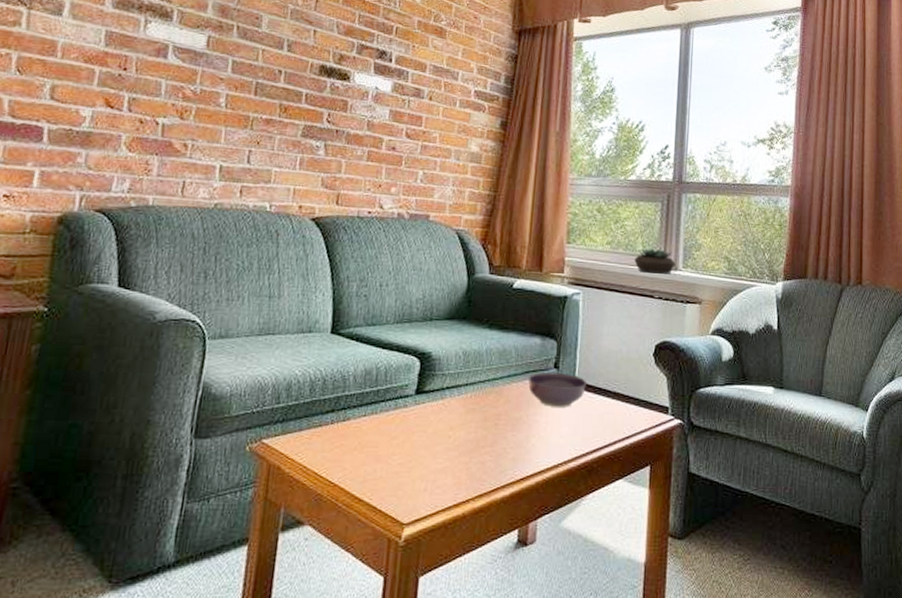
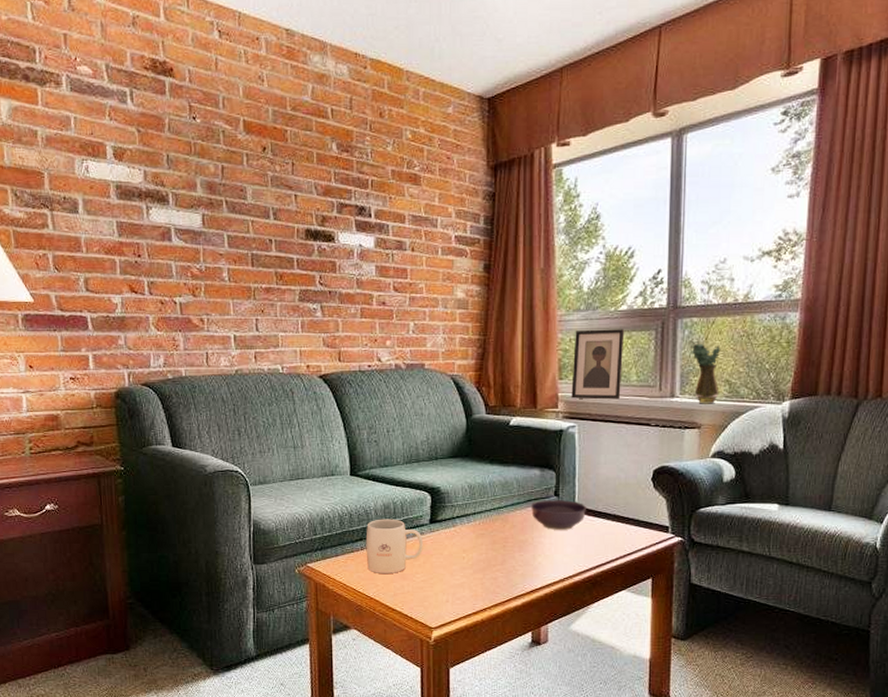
mug: none [335,386,406,454] -> present [365,519,423,573]
picture frame: none [578,195,633,269] -> present [571,329,625,400]
succulent plant: present [634,248,676,274] -> none [629,377,672,402]
vase: none [694,215,720,280] -> present [691,340,720,404]

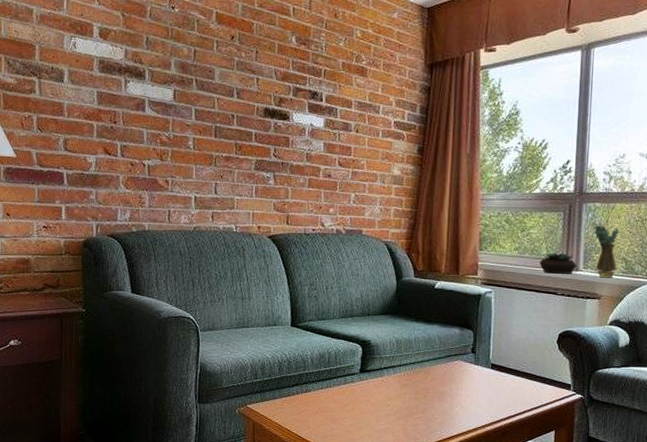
mug: present [365,519,423,573] -> none [301,366,353,417]
bowl: present [531,500,586,530] -> none [450,356,499,384]
picture frame: present [571,329,625,400] -> none [489,208,538,270]
succulent plant: none [629,377,672,402] -> present [539,252,577,274]

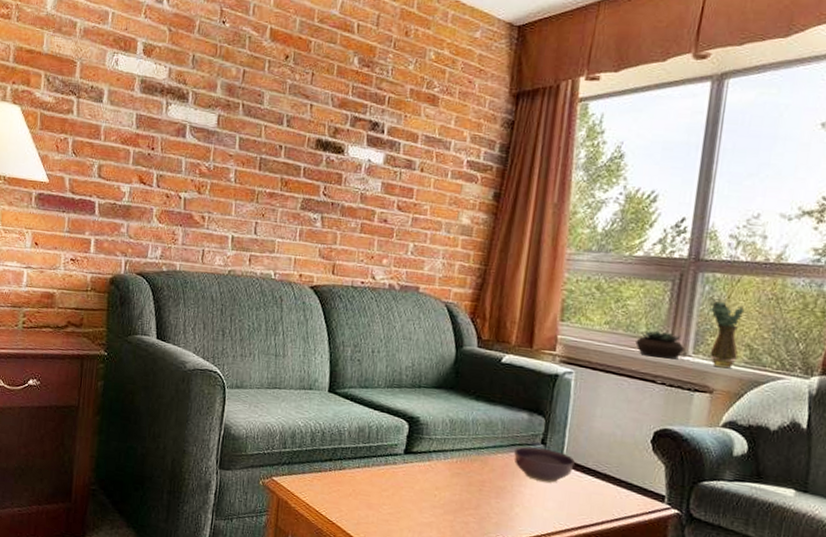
bowl: none [450,356,499,384] -> present [514,446,575,483]

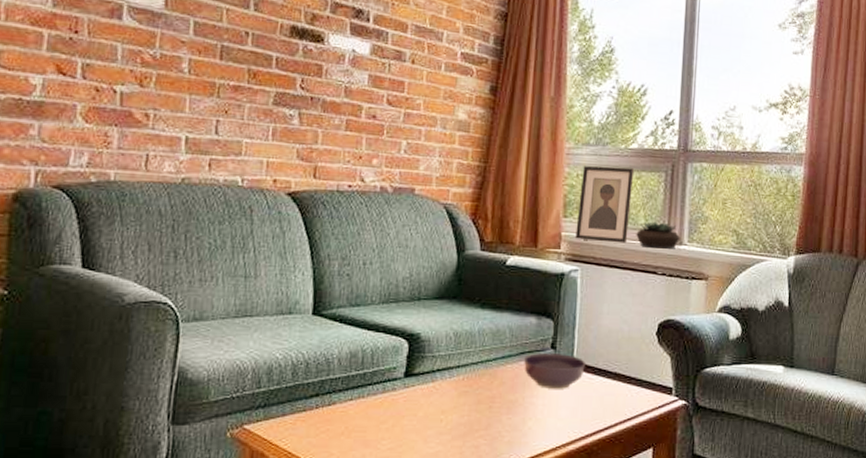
picture frame: none [571,272,638,350] -> present [575,166,635,244]
vase: present [710,297,744,369] -> none [700,186,729,255]

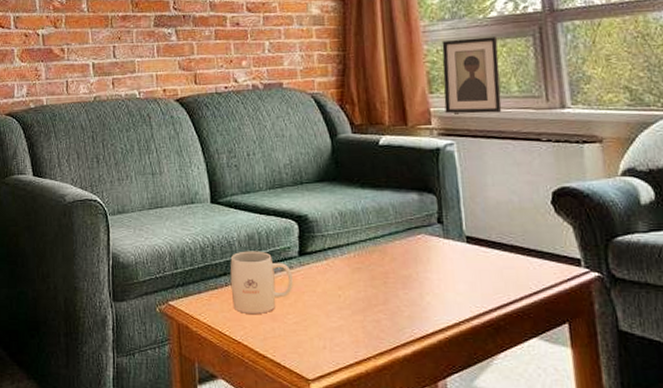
mug: none [321,369,394,439] -> present [230,251,293,314]
bowl: present [524,353,585,389] -> none [412,228,478,263]
succulent plant: present [636,221,680,249] -> none [510,87,562,115]

